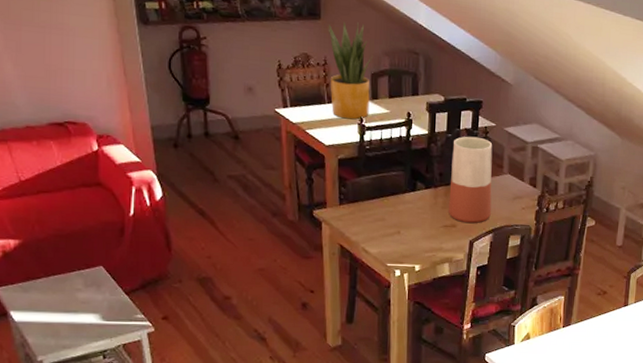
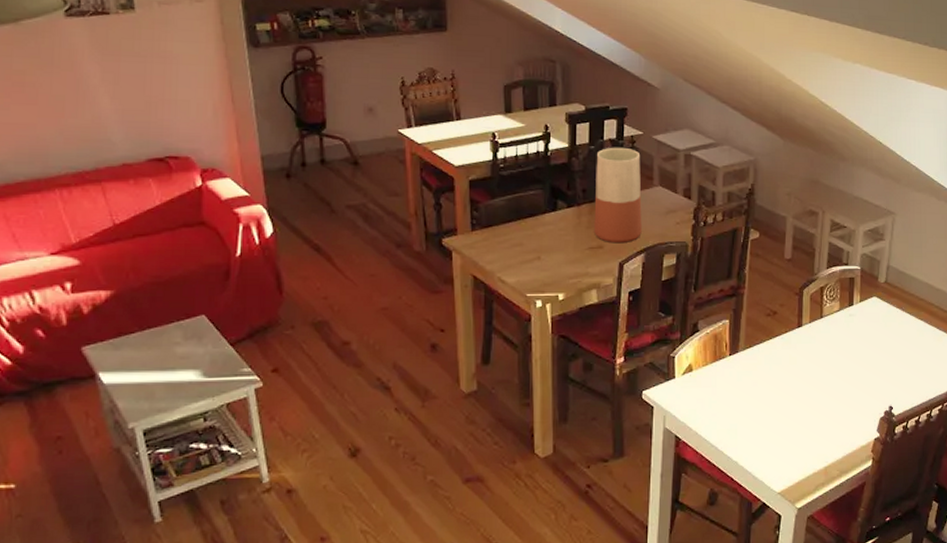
planter: present [328,22,373,120] -> none [455,32,505,136]

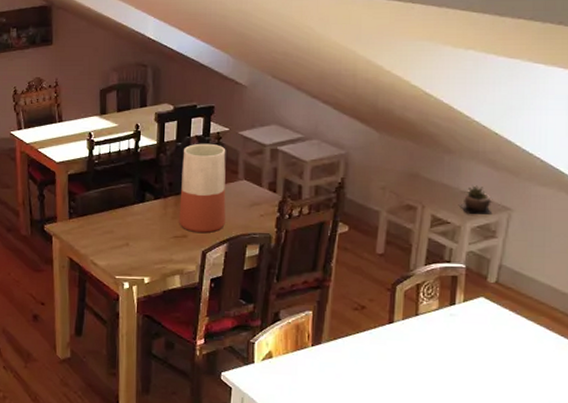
succulent plant: none [853,191,880,218] -> present [459,185,493,214]

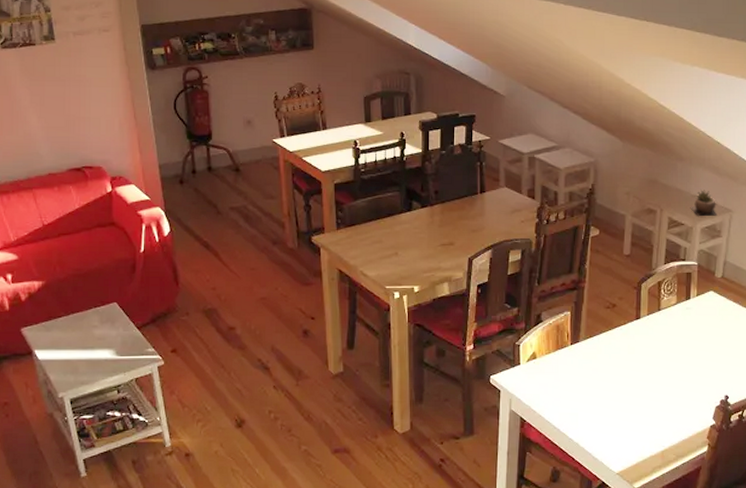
vase: present [179,143,226,234] -> none [446,151,489,241]

